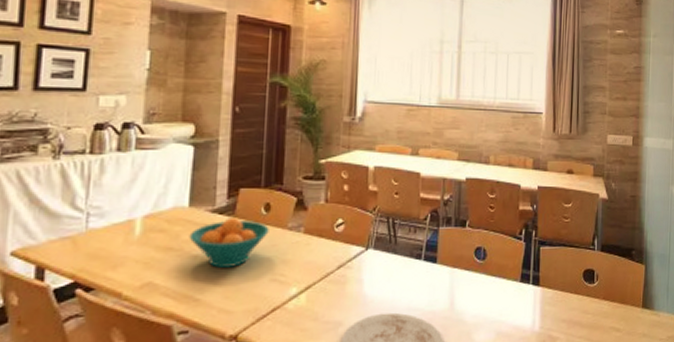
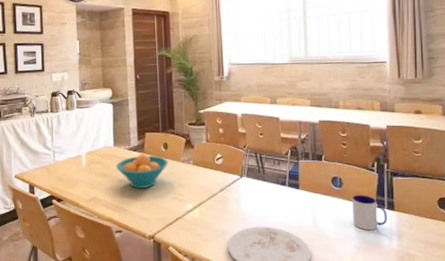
mug: none [495,267,532,312] -> present [352,194,388,231]

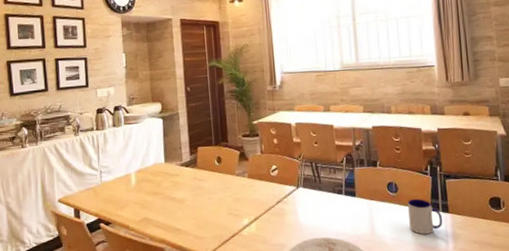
fruit bowl: present [116,154,168,188] -> none [167,169,223,206]

